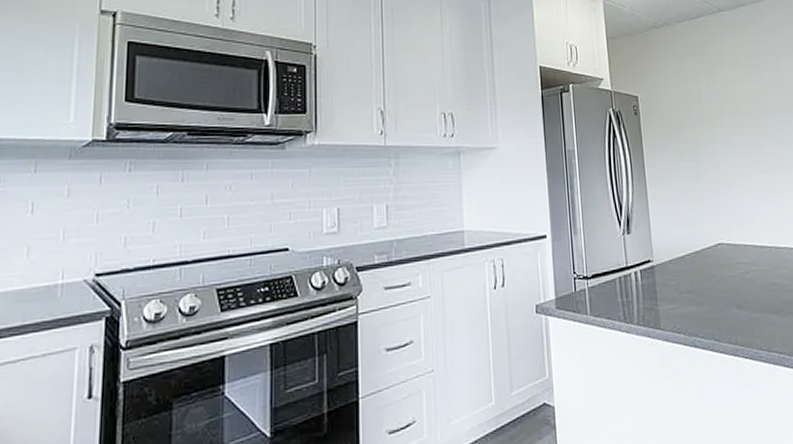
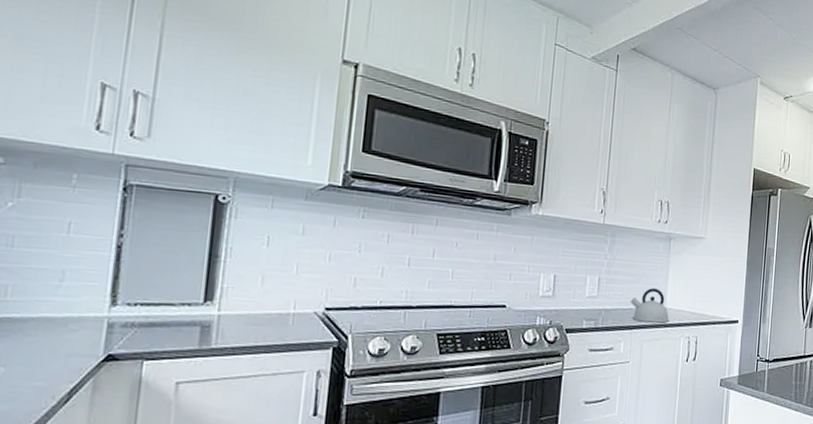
kettle: none [424,210,469,250] -> present [631,288,669,323]

